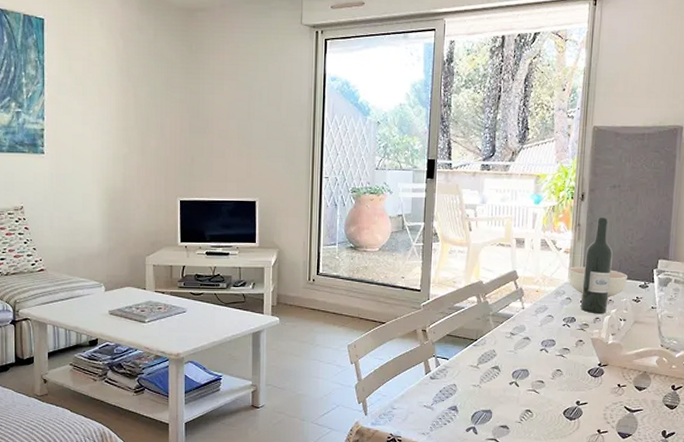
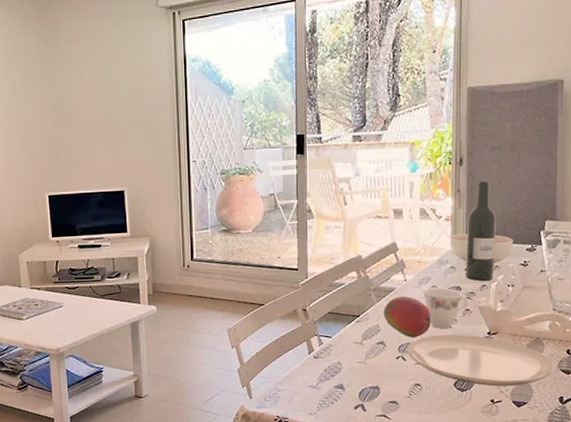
fruit: none [500,323,546,364] -> present [384,296,431,338]
plate: none [520,363,660,417] -> present [407,334,555,386]
teacup: none [538,316,582,358] -> present [422,287,468,329]

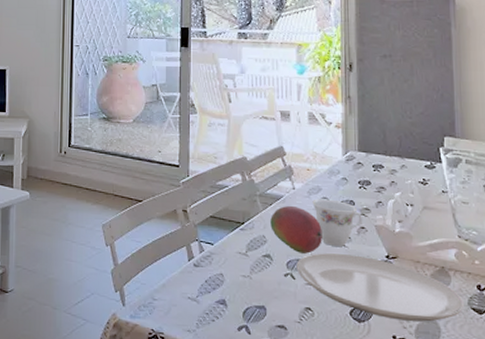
bowl: present [450,233,514,263] -> none [341,143,411,179]
wine bottle: present [465,181,497,281] -> none [358,90,392,197]

